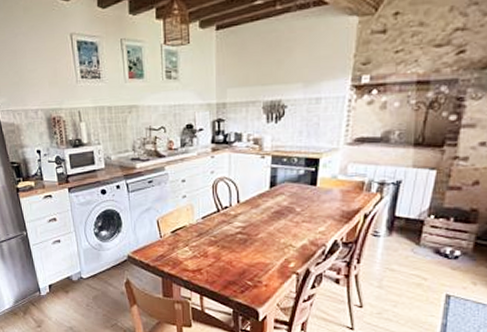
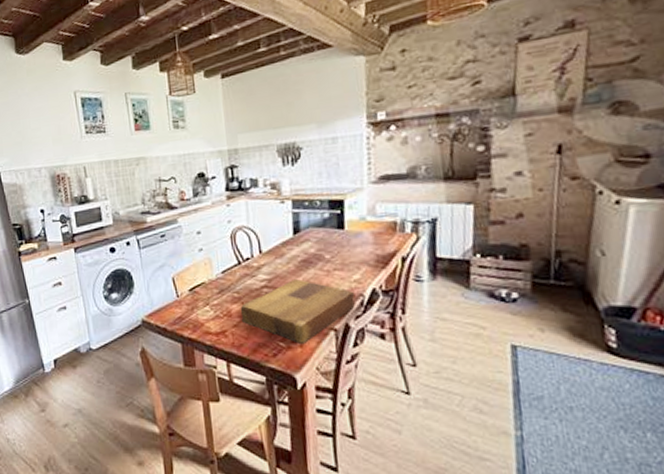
cutting board: none [215,227,317,283] -> present [240,278,355,344]

